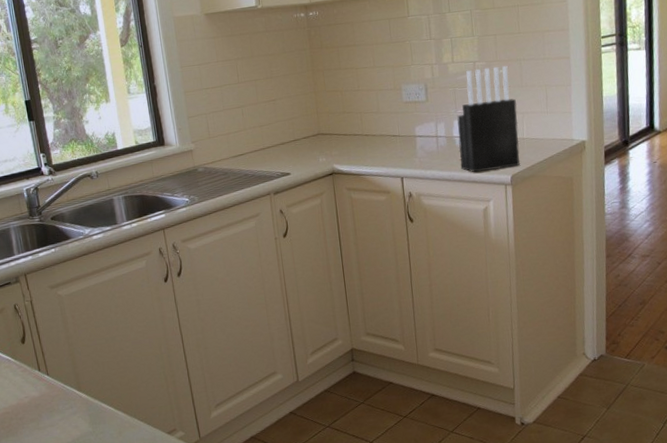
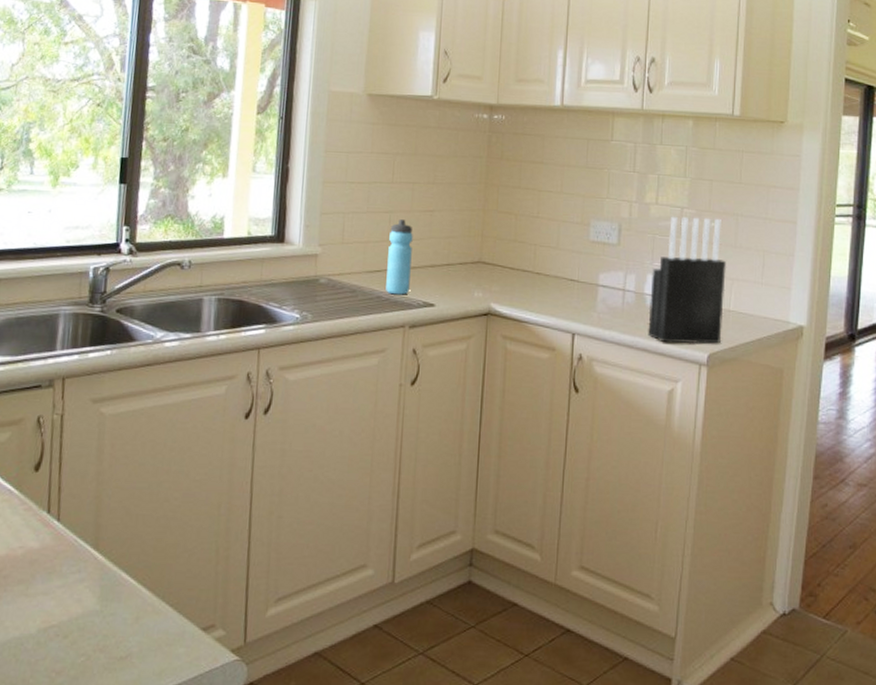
water bottle: none [244,111,269,171] -> present [386,219,413,295]

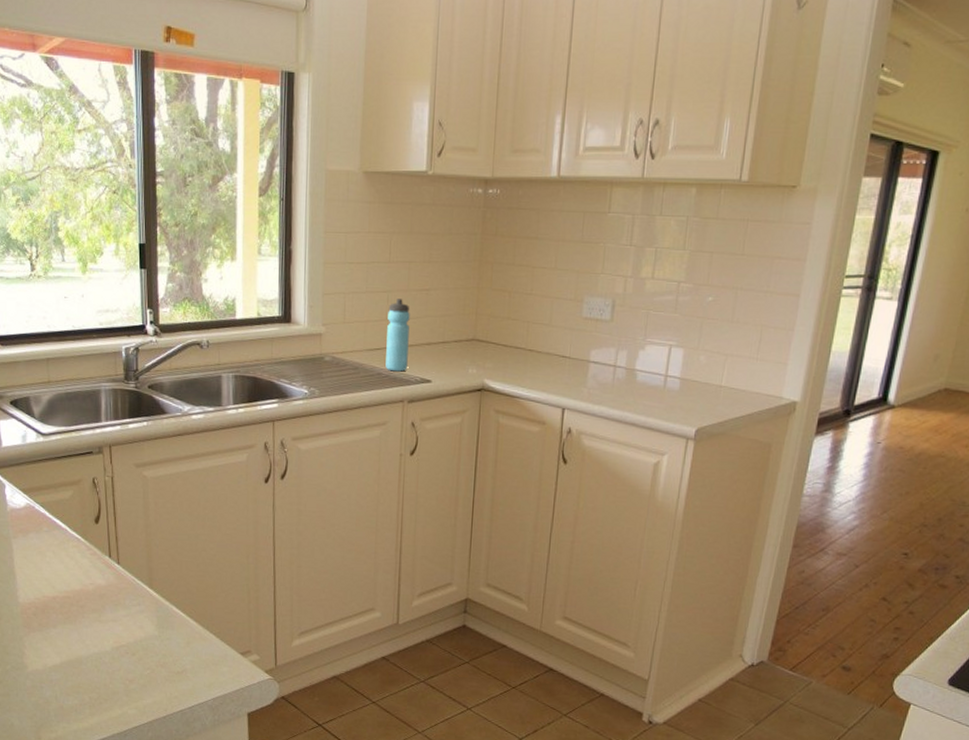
knife block: present [648,216,726,344] -> none [637,290,721,419]

